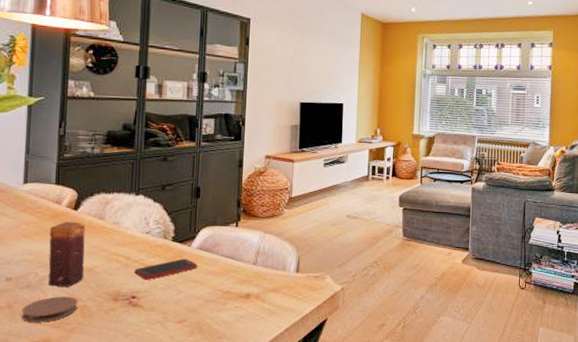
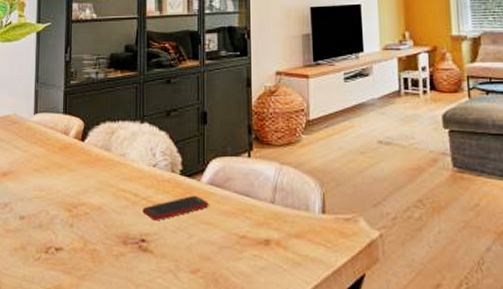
coaster: present [21,296,78,323] -> none [34,237,88,267]
candle: present [48,222,86,287] -> none [58,154,93,227]

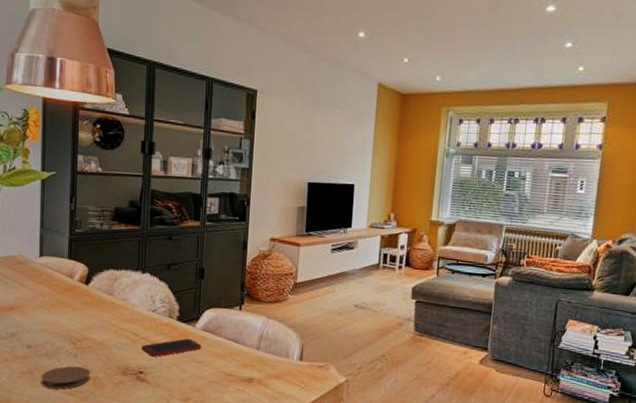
coaster: none [34,237,88,267] -> present [41,366,90,390]

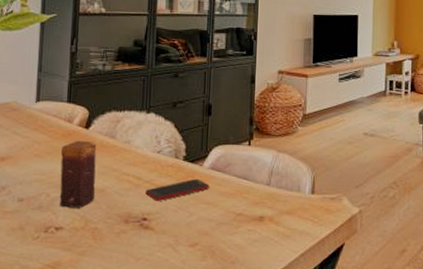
coaster: present [41,366,90,390] -> none [33,218,89,245]
candle: none [63,295,96,358] -> present [59,141,97,208]

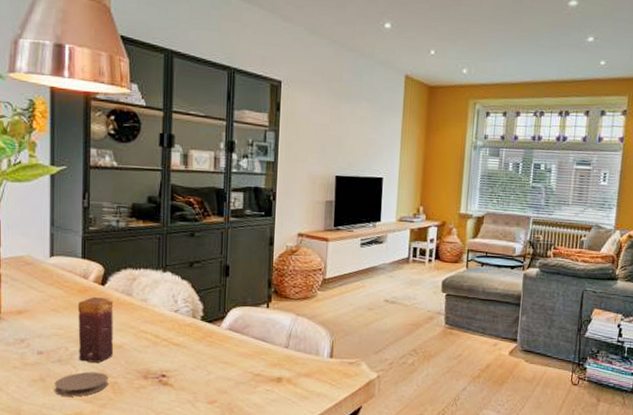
coaster: none [33,218,89,245] -> present [54,371,108,397]
cell phone: present [145,178,210,201] -> none [163,338,228,359]

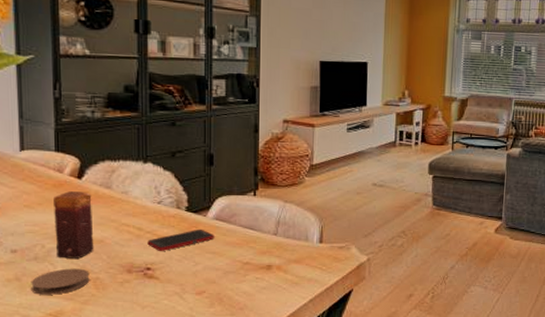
cell phone: none [163,338,228,359] -> present [147,229,215,251]

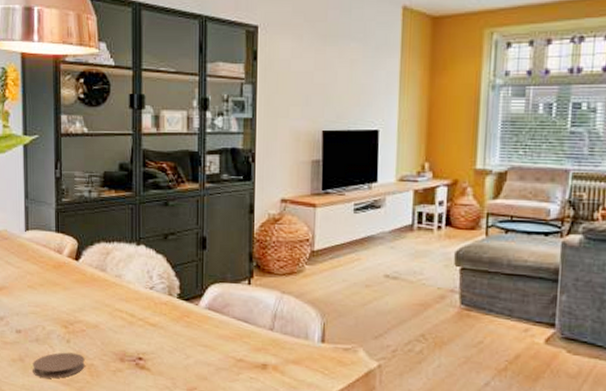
candle: present [54,191,94,259] -> none [54,273,90,343]
cell phone: present [147,229,215,251] -> none [139,318,207,341]

